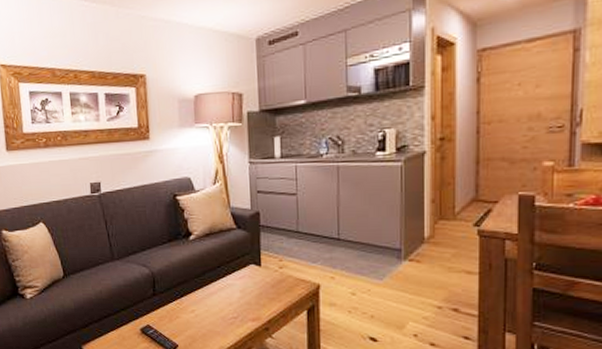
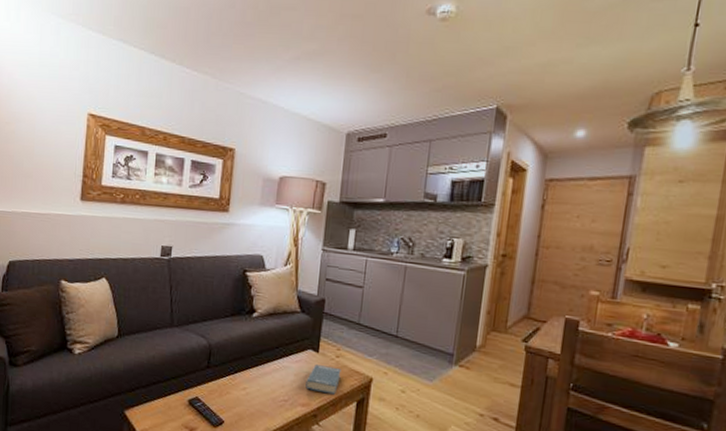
hardback book: none [253,278,287,306] -> present [305,364,341,395]

